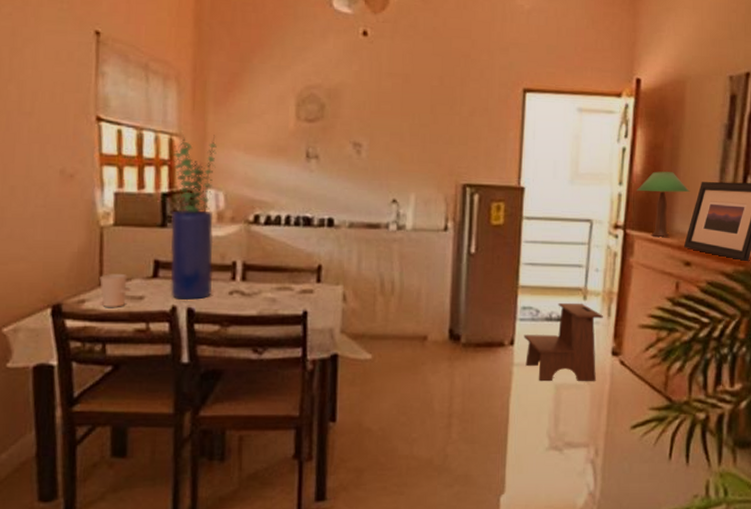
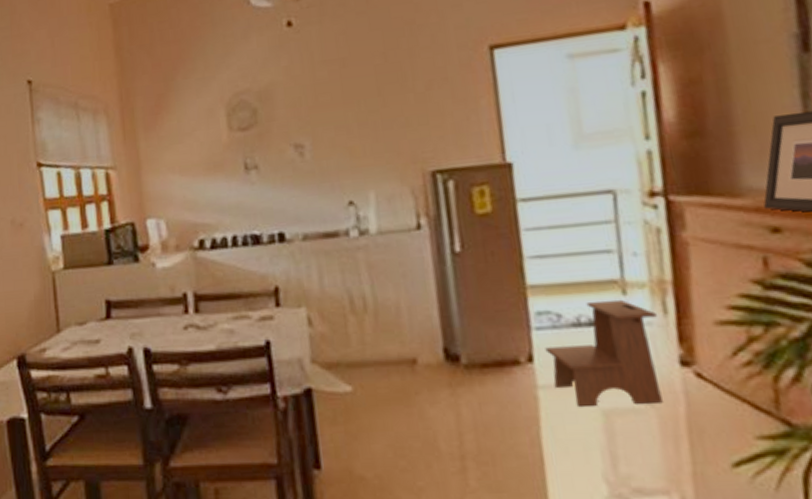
cup: present [99,273,131,308] -> none [57,317,87,355]
vase: present [170,134,217,301] -> none [111,161,165,341]
table lamp: present [637,170,691,238] -> none [673,110,759,200]

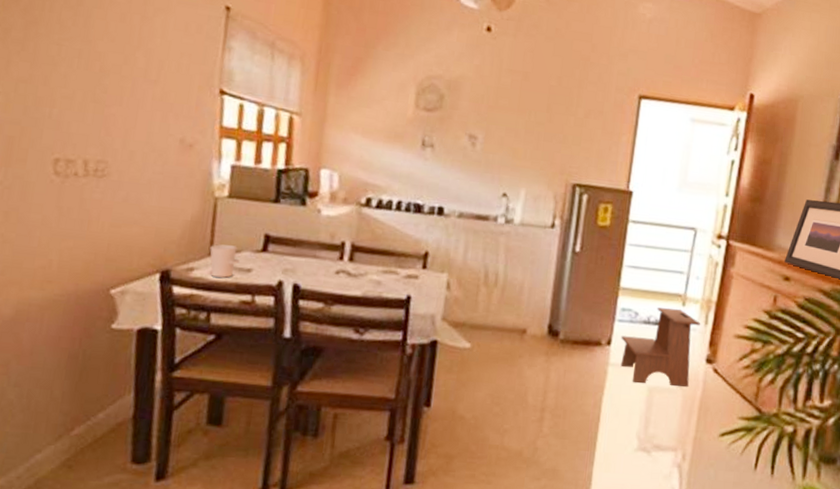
cup: none [57,317,87,355] -> present [210,244,240,278]

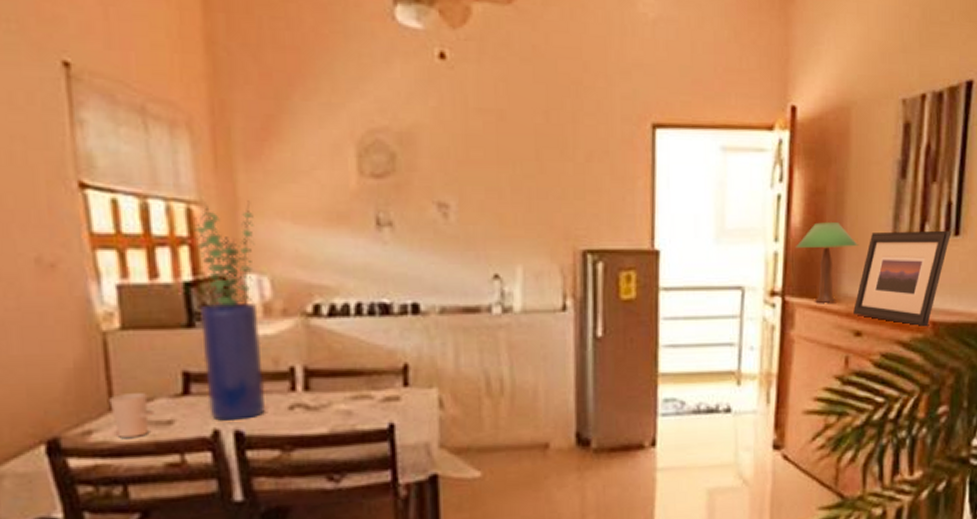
vase: none [278,114,336,277] -> present [194,200,265,422]
step stool: present [620,307,700,387] -> none [667,389,761,486]
table lamp: none [742,185,795,252] -> present [796,221,860,304]

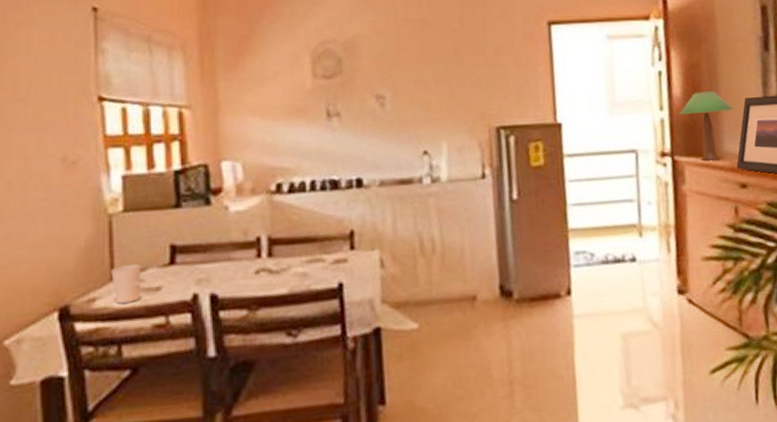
vase: present [194,200,265,422] -> none [184,103,235,286]

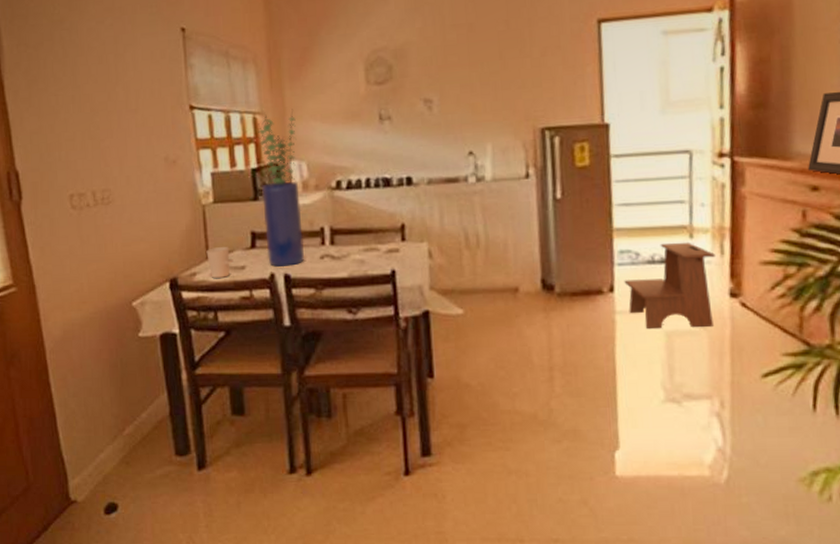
vase: none [184,103,235,286] -> present [258,109,304,268]
step stool: none [580,240,665,331] -> present [624,242,715,328]
table lamp: present [679,90,735,161] -> none [742,86,810,162]

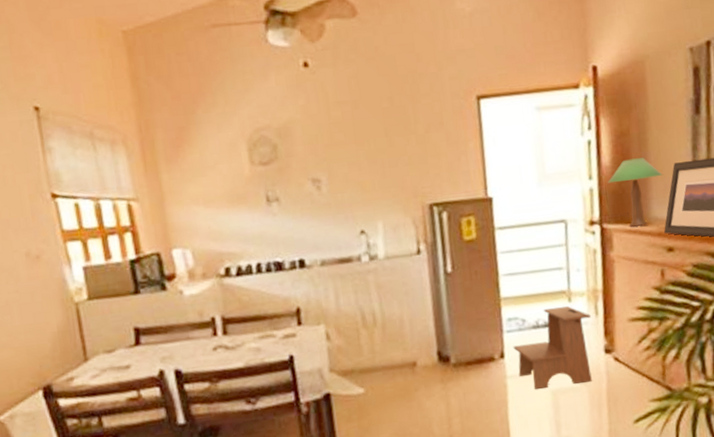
cup: present [206,246,234,279] -> none [83,346,116,382]
vase: present [258,109,304,268] -> none [133,193,195,363]
table lamp: none [742,86,810,162] -> present [608,157,664,228]

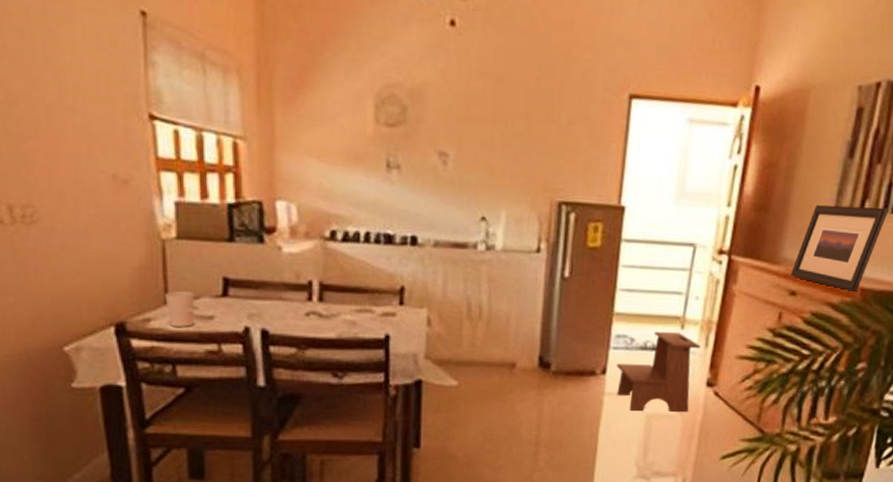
cup: none [83,346,116,382] -> present [165,290,200,328]
table lamp: present [608,157,664,228] -> none [746,191,803,265]

